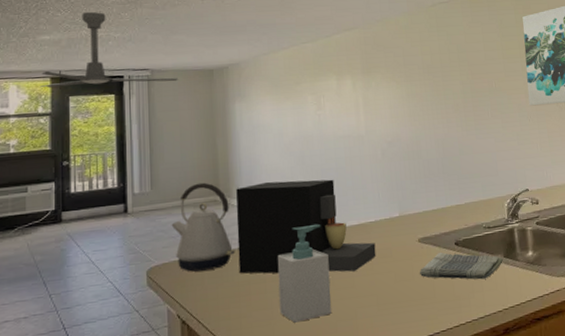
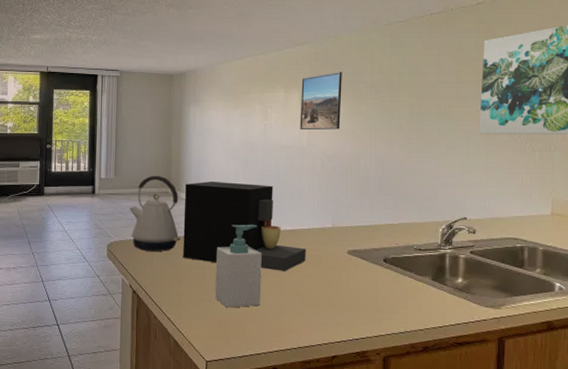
ceiling fan: present [40,11,179,88] -> none [32,15,143,83]
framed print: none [353,54,397,118] -> present [300,71,342,130]
dish towel: present [420,252,503,280] -> none [346,265,430,298]

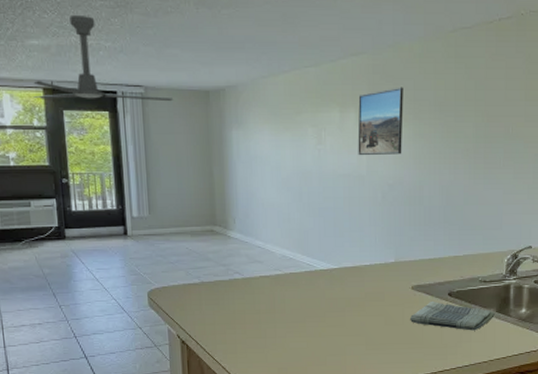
ceiling fan: none [32,15,143,83] -> present [33,14,174,102]
kettle: present [129,175,181,251] -> none [169,211,231,297]
coffee maker: present [183,181,306,271] -> none [232,216,369,311]
soap bottle: present [215,224,262,308] -> none [271,262,322,353]
dish towel: none [346,265,430,298] -> present [410,300,495,331]

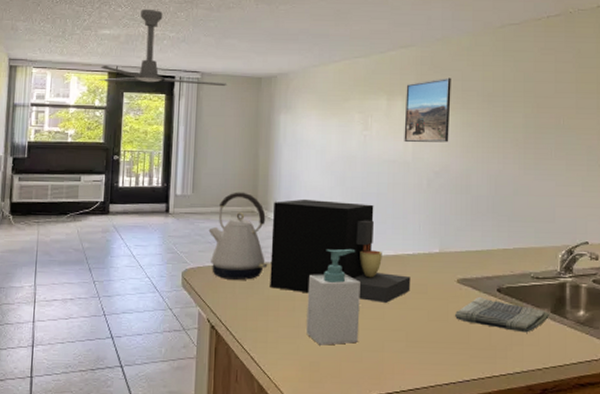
kettle: none [169,211,231,297] -> present [208,192,268,280]
coffee maker: none [232,216,369,311] -> present [270,199,411,303]
soap bottle: none [271,262,322,353] -> present [306,248,360,345]

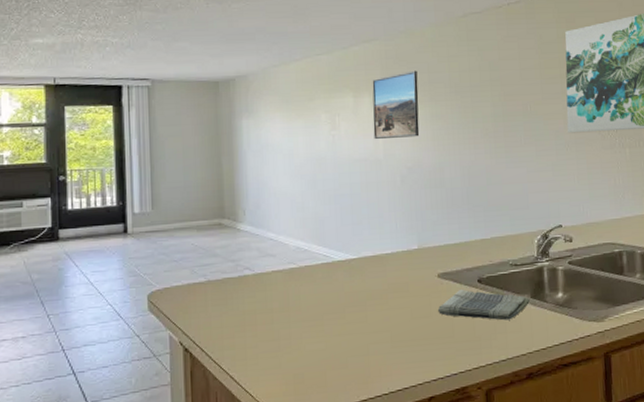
ceiling fan: present [98,9,227,87] -> none [34,13,182,96]
kettle: present [208,192,268,280] -> none [173,204,241,298]
coffee maker: present [270,199,411,303] -> none [242,206,392,306]
soap bottle: present [306,248,360,345] -> none [285,253,342,356]

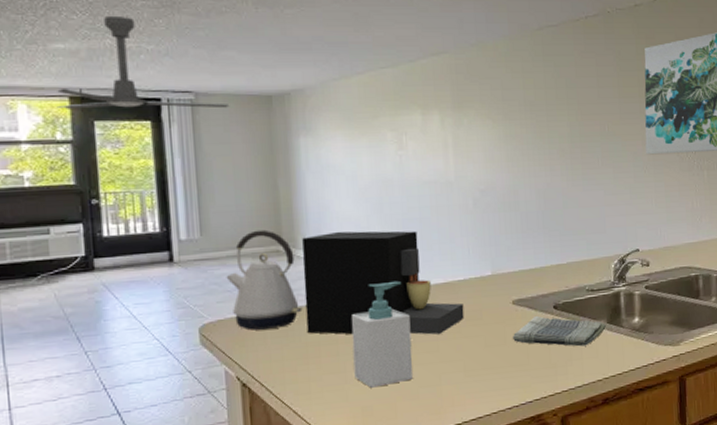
ceiling fan: none [34,13,182,96] -> present [56,15,230,109]
kettle: none [173,204,241,298] -> present [226,229,303,330]
coffee maker: none [242,206,392,306] -> present [302,231,465,335]
soap bottle: none [285,253,342,356] -> present [351,281,413,388]
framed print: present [372,70,420,140] -> none [441,86,493,161]

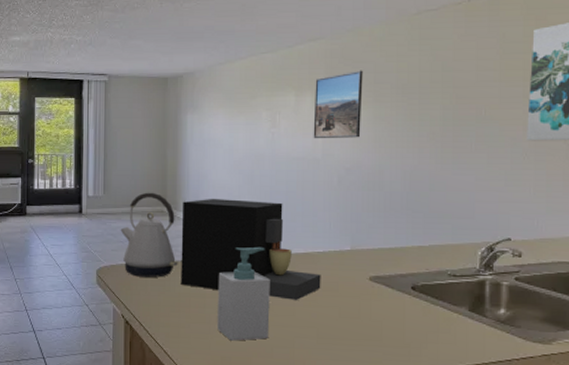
ceiling fan: present [56,15,230,109] -> none [11,13,134,88]
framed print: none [441,86,493,161] -> present [313,70,363,139]
dish towel: present [513,315,606,347] -> none [367,294,467,331]

